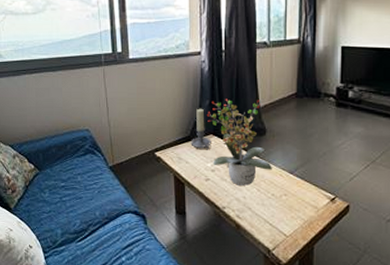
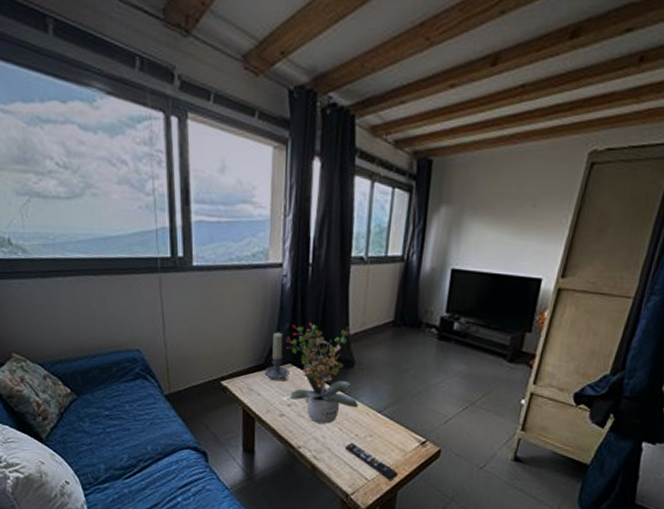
remote control: none [263,201,313,236] -> present [344,442,398,481]

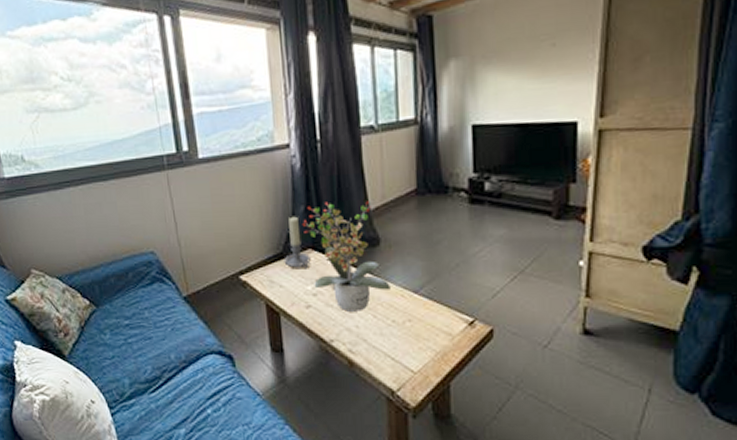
remote control: present [344,442,398,481] -> none [382,330,448,371]

